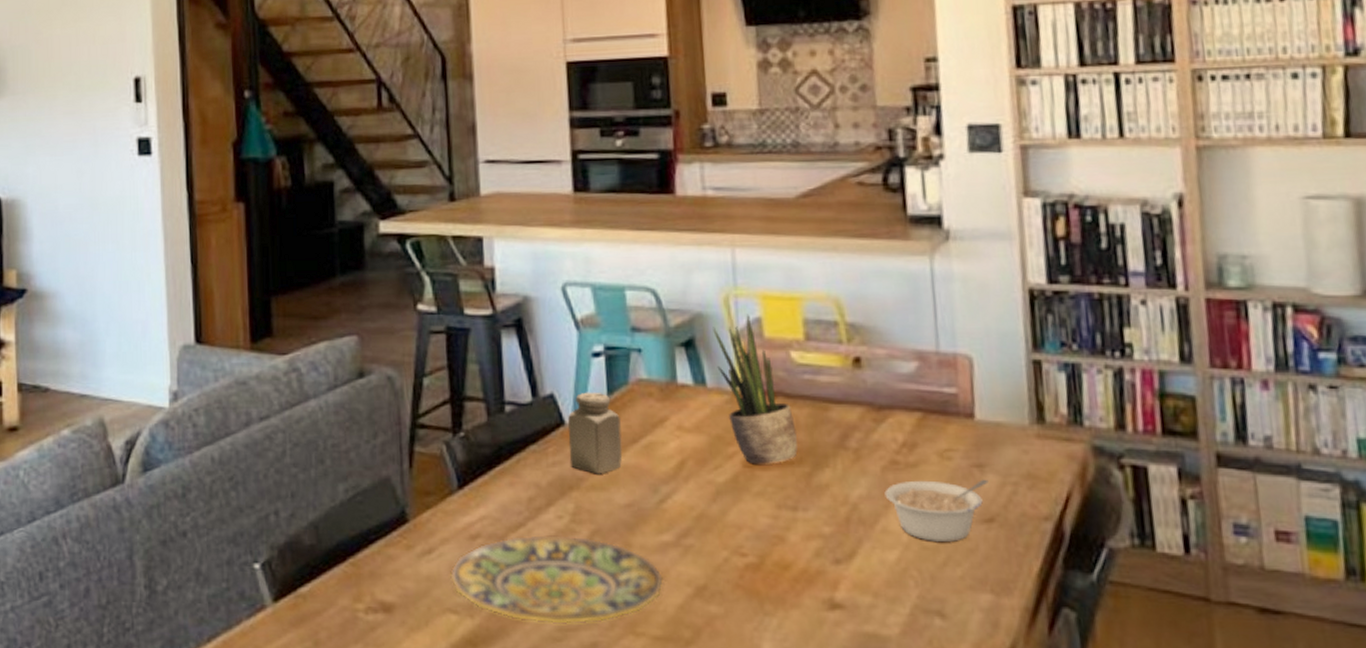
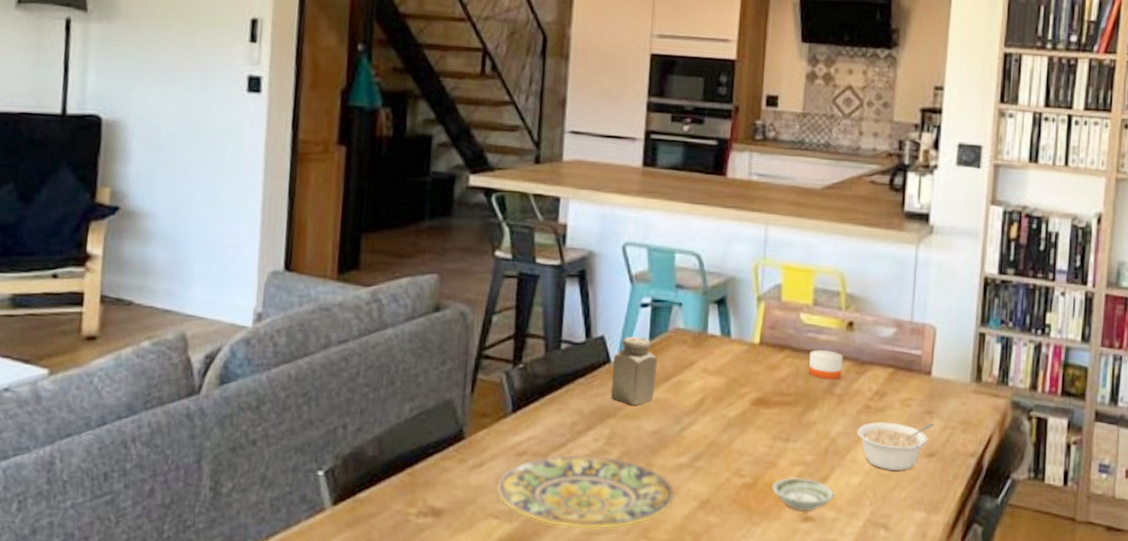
potted plant: present [713,314,798,464] -> none [741,280,797,404]
saucer: none [783,555,867,597] -> present [772,477,834,511]
candle: none [809,393,855,430] -> present [809,349,843,379]

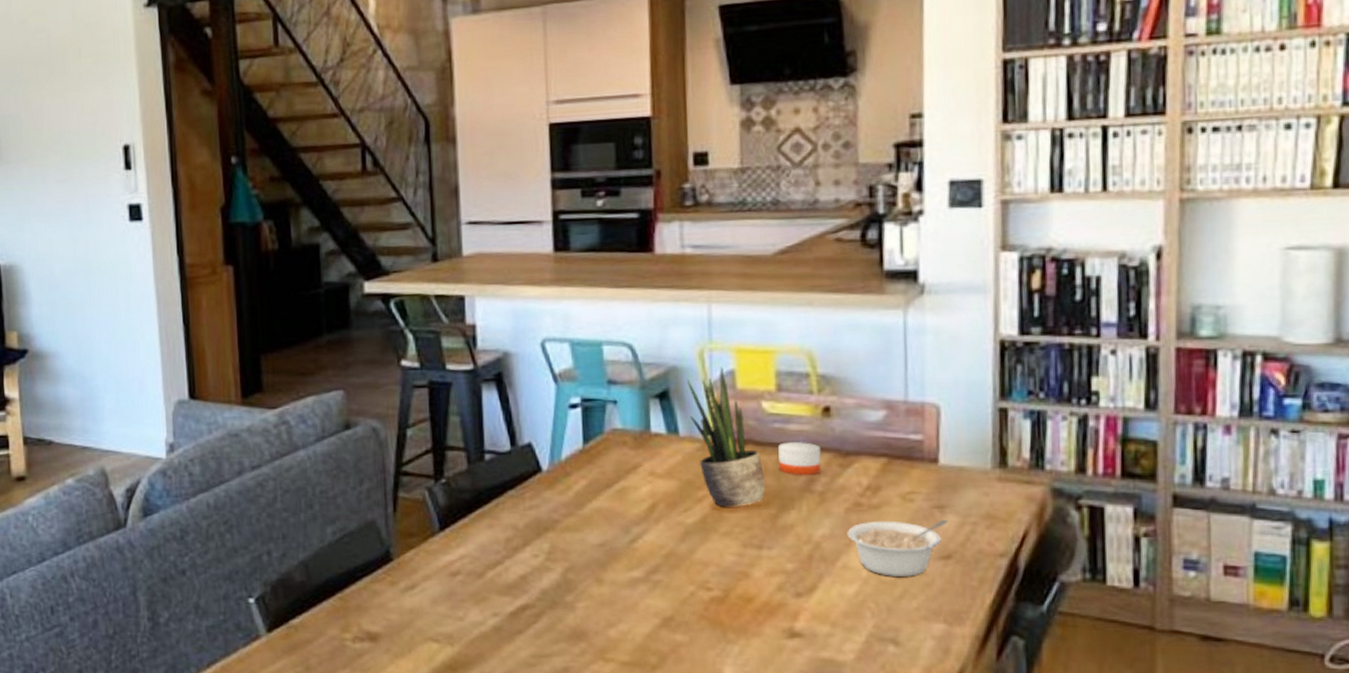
plate: present [496,455,675,529] -> none [432,572,632,651]
salt shaker: present [610,336,657,406] -> none [545,441,596,517]
potted plant: none [741,280,797,404] -> present [687,366,765,507]
saucer: present [772,477,834,511] -> none [747,589,826,627]

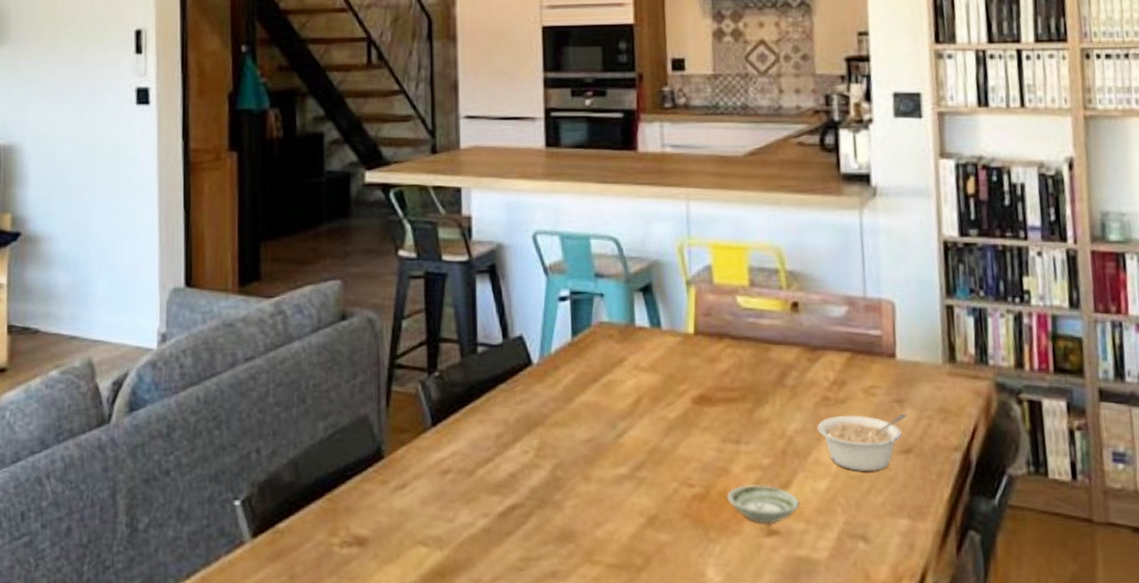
potted plant: present [687,366,765,507] -> none [668,262,741,401]
saucer: none [747,589,826,627] -> present [727,485,800,524]
candle: present [778,441,822,475] -> none [752,335,792,369]

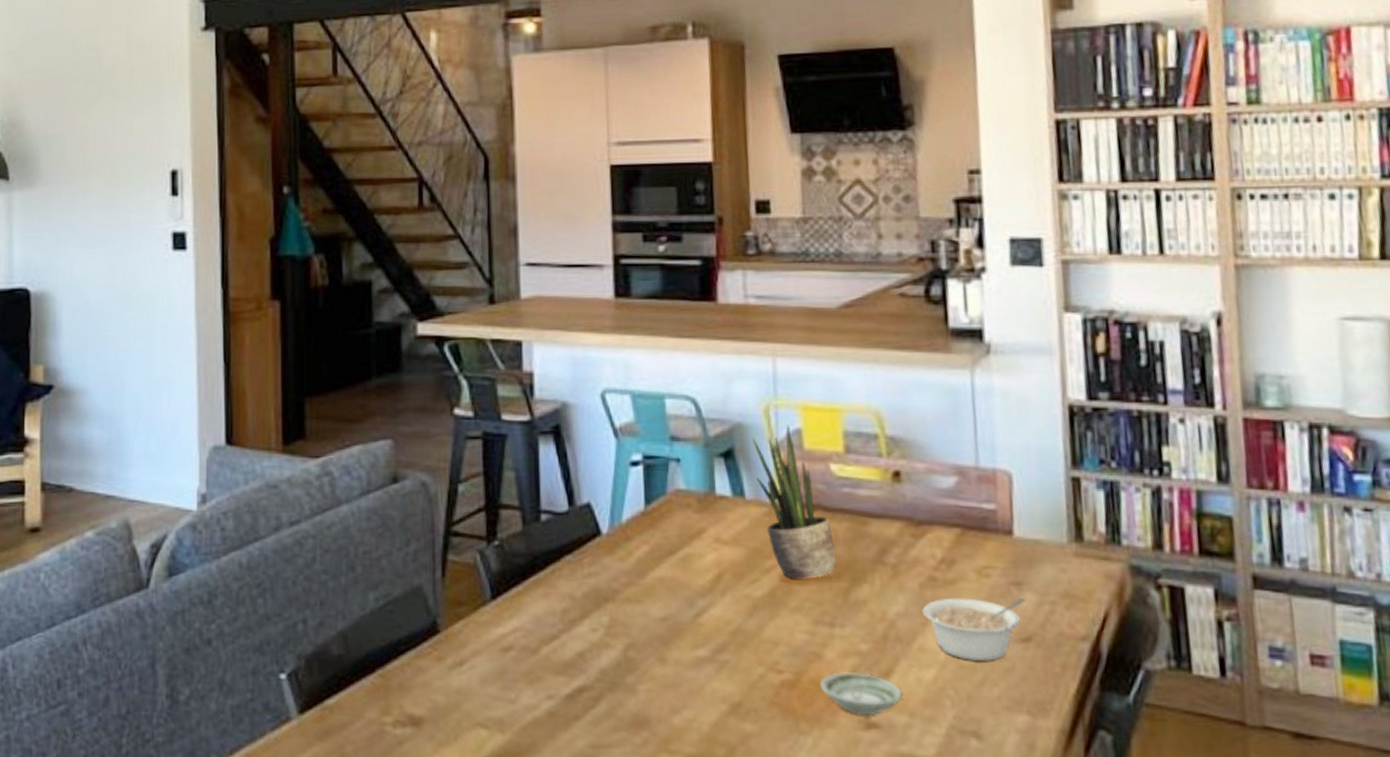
potted plant: none [668,262,741,401] -> present [752,425,836,579]

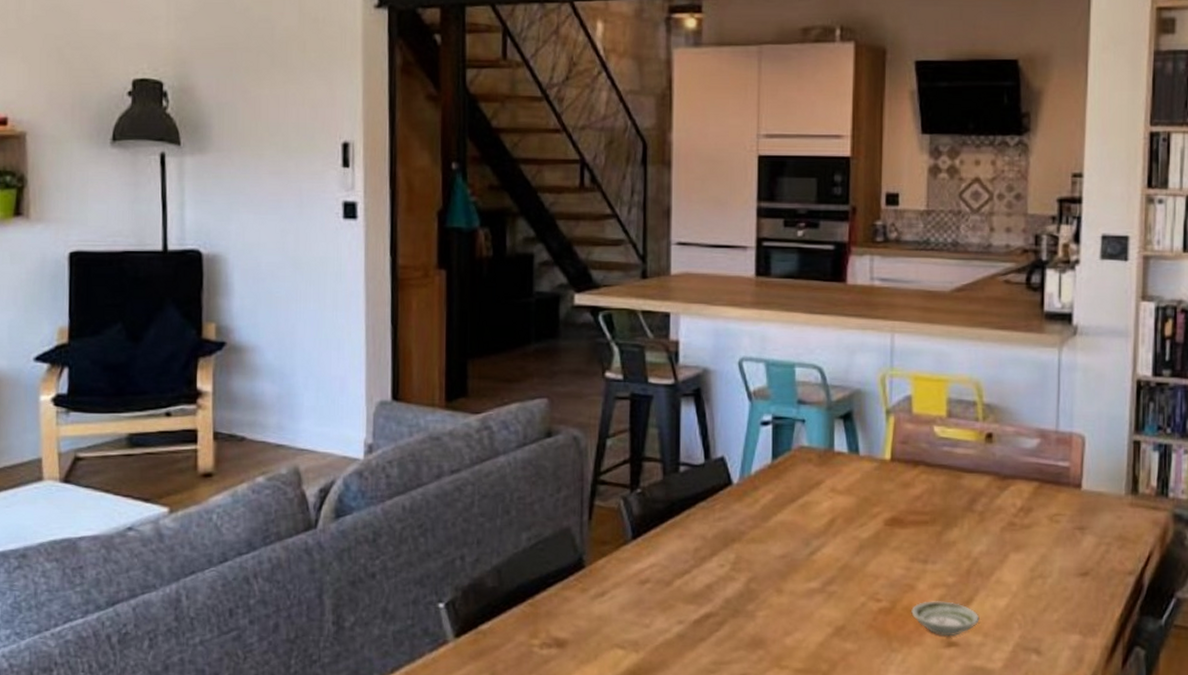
potted plant: present [752,425,836,579] -> none [869,392,932,523]
legume: present [922,597,1026,662] -> none [1001,539,1087,592]

